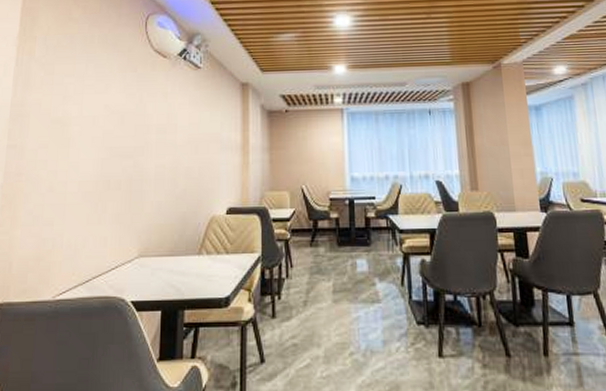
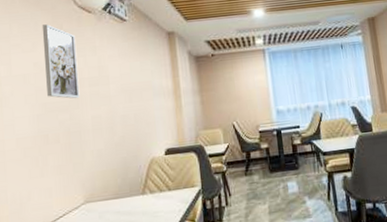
wall art: none [114,66,149,146] -> present [42,24,80,99]

